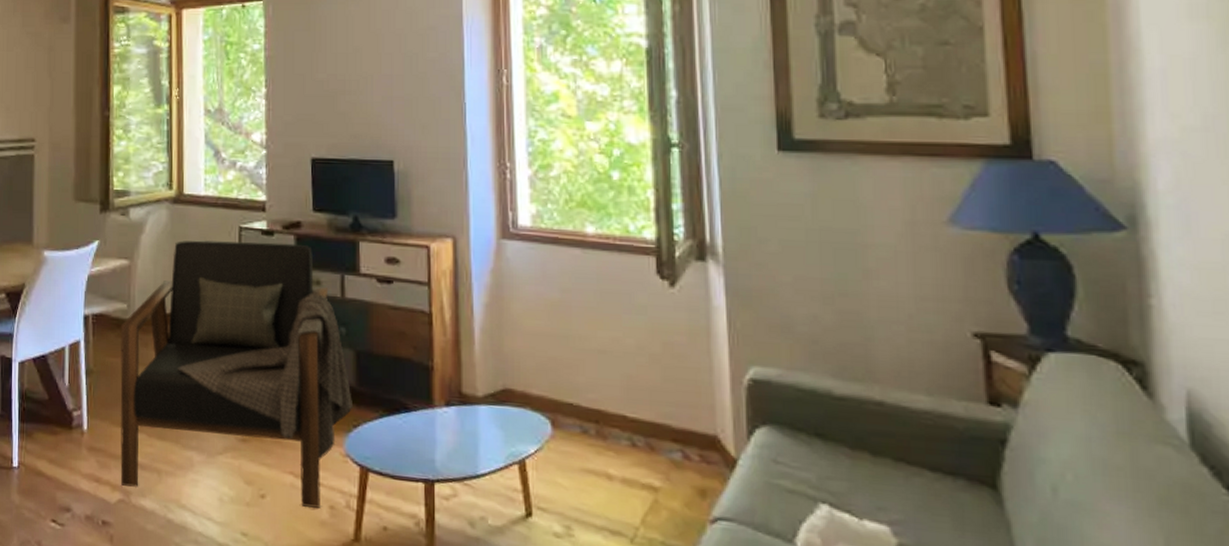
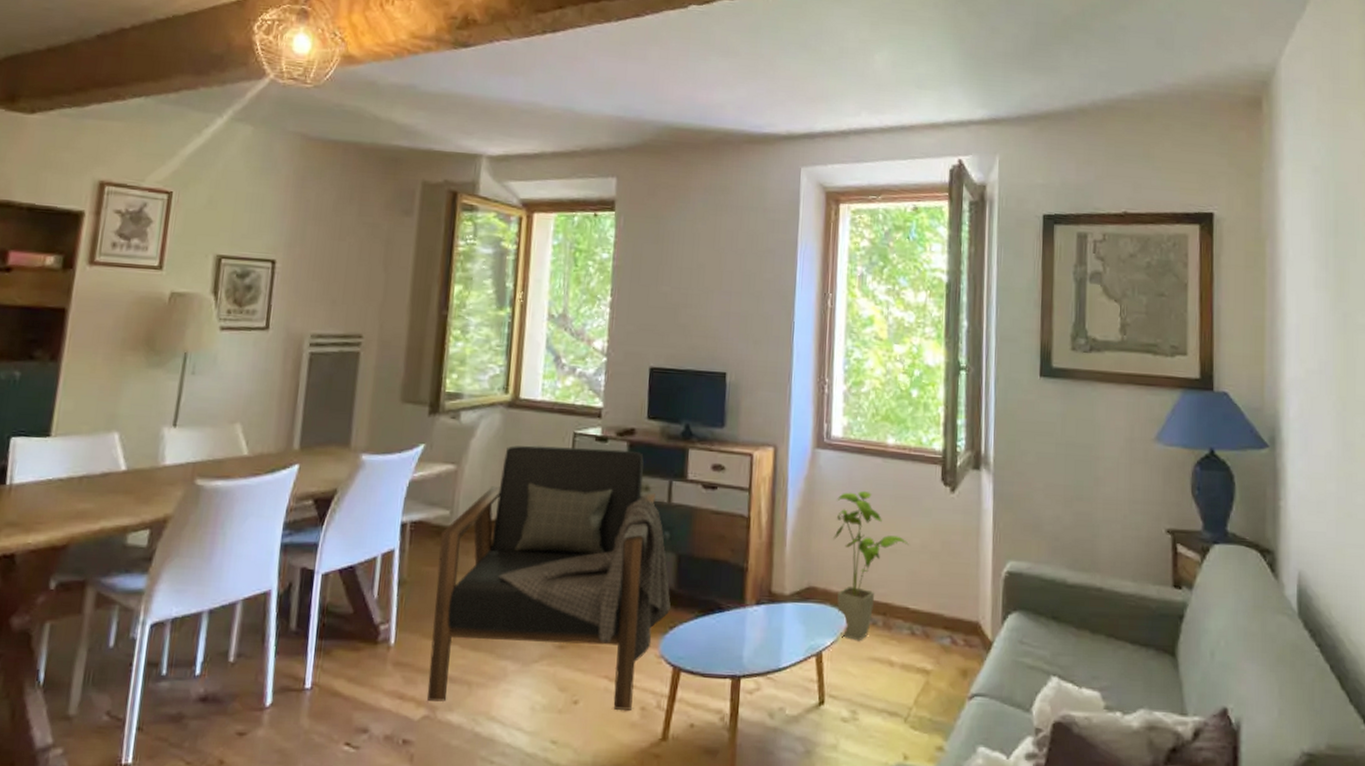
house plant: none [529,284,621,449] -> present [833,490,909,640]

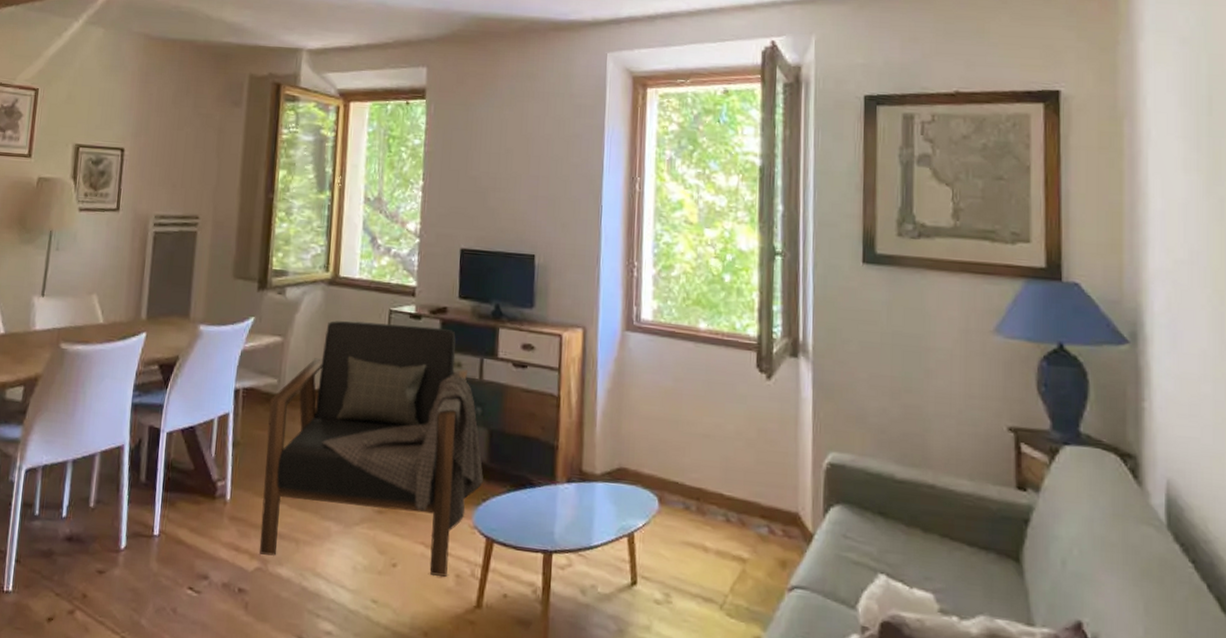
house plant: present [833,490,909,640] -> none [644,374,723,524]

